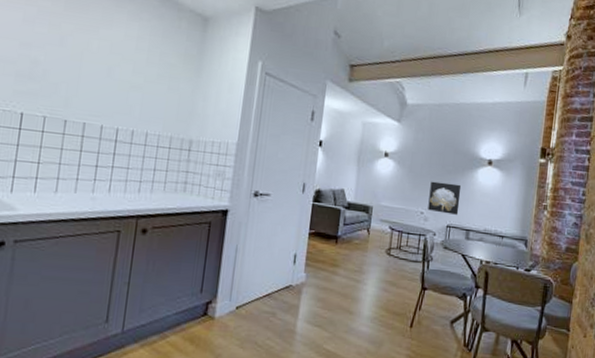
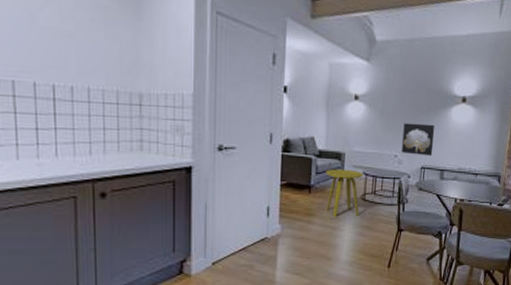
side table: none [351,221,390,270] -> present [326,169,363,217]

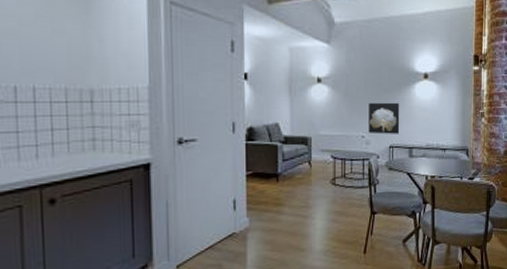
side table: present [326,169,363,217] -> none [293,154,332,205]

